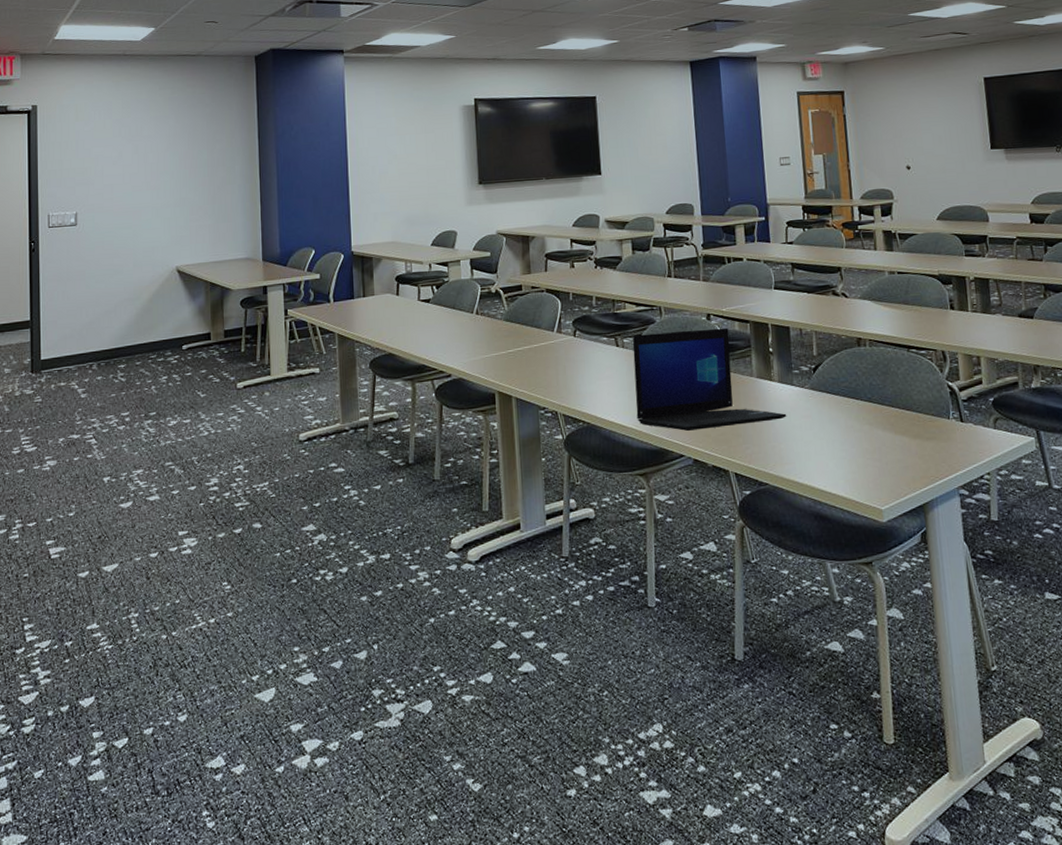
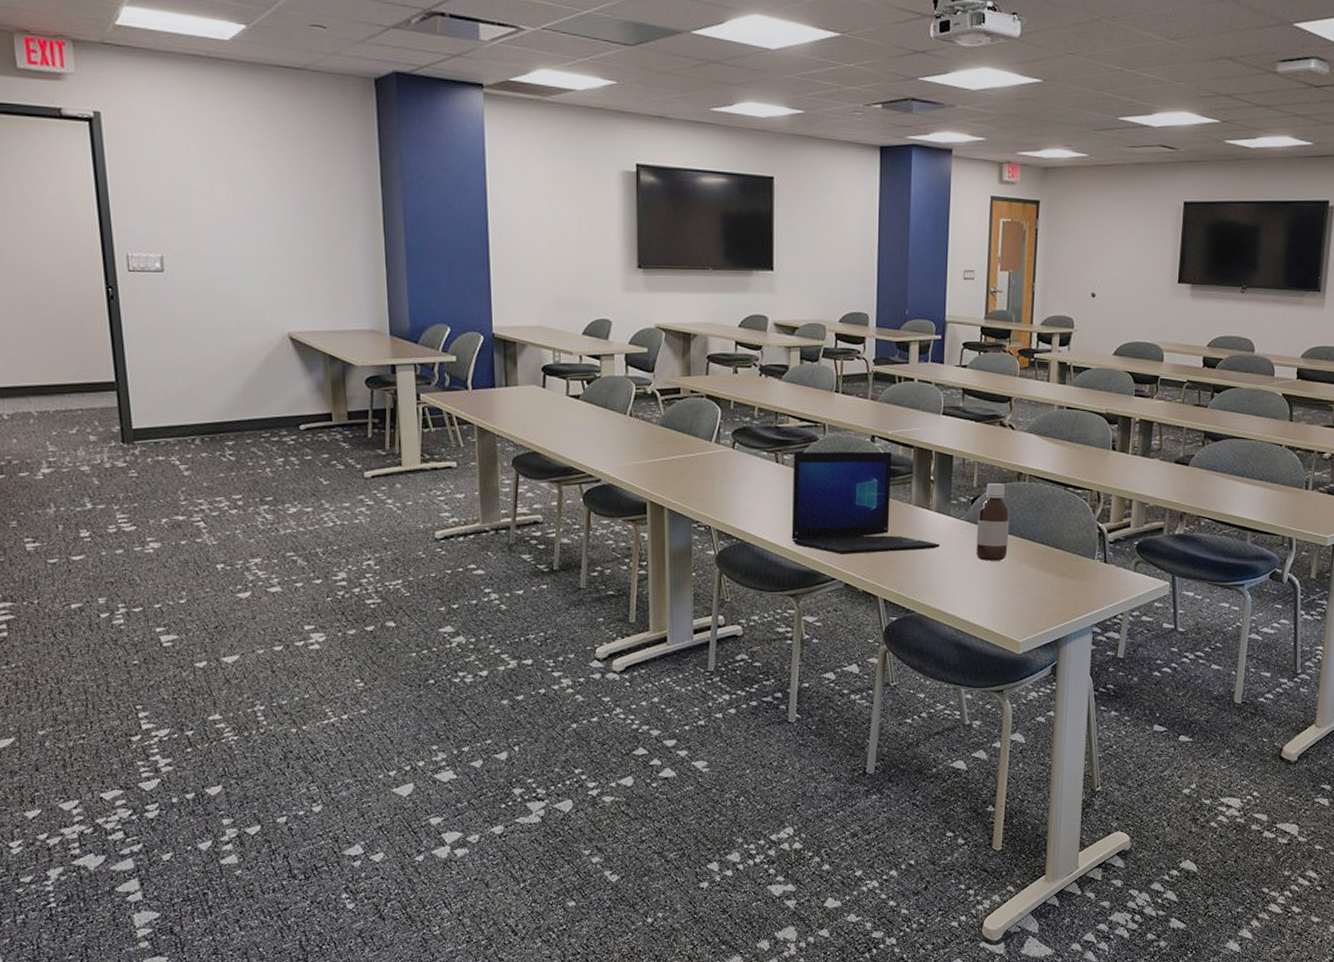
bottle: none [821,350,857,428] -> present [976,483,1010,561]

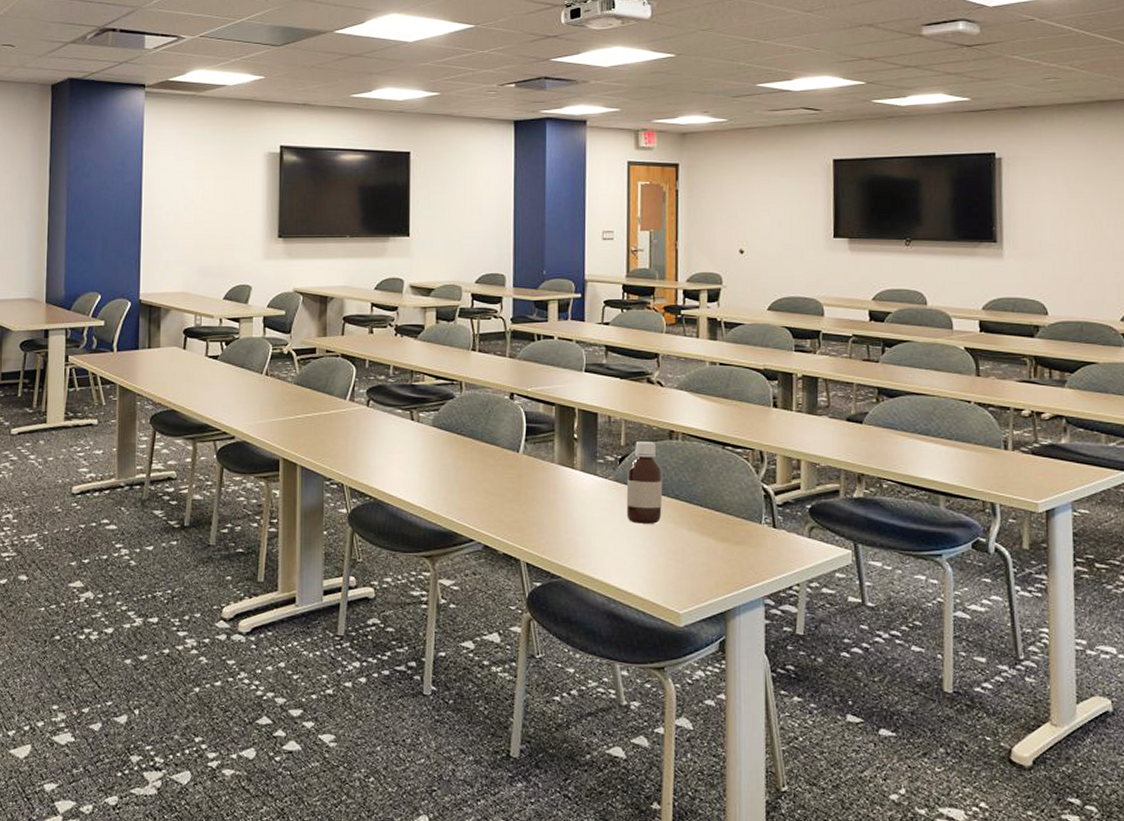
laptop: present [791,451,940,554] -> none [427,408,587,515]

